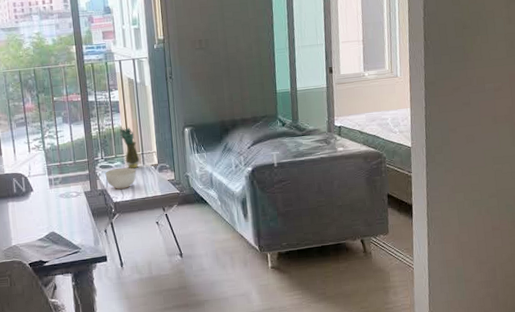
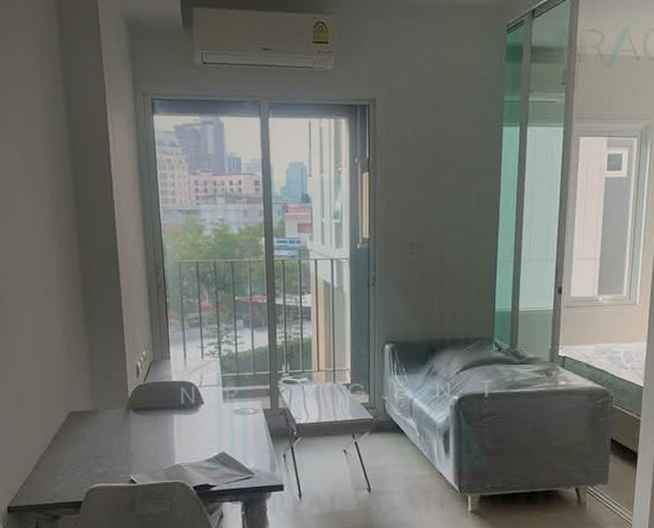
bowl: present [105,167,137,189] -> none [289,384,325,409]
vase: present [119,127,140,169] -> none [309,337,331,387]

